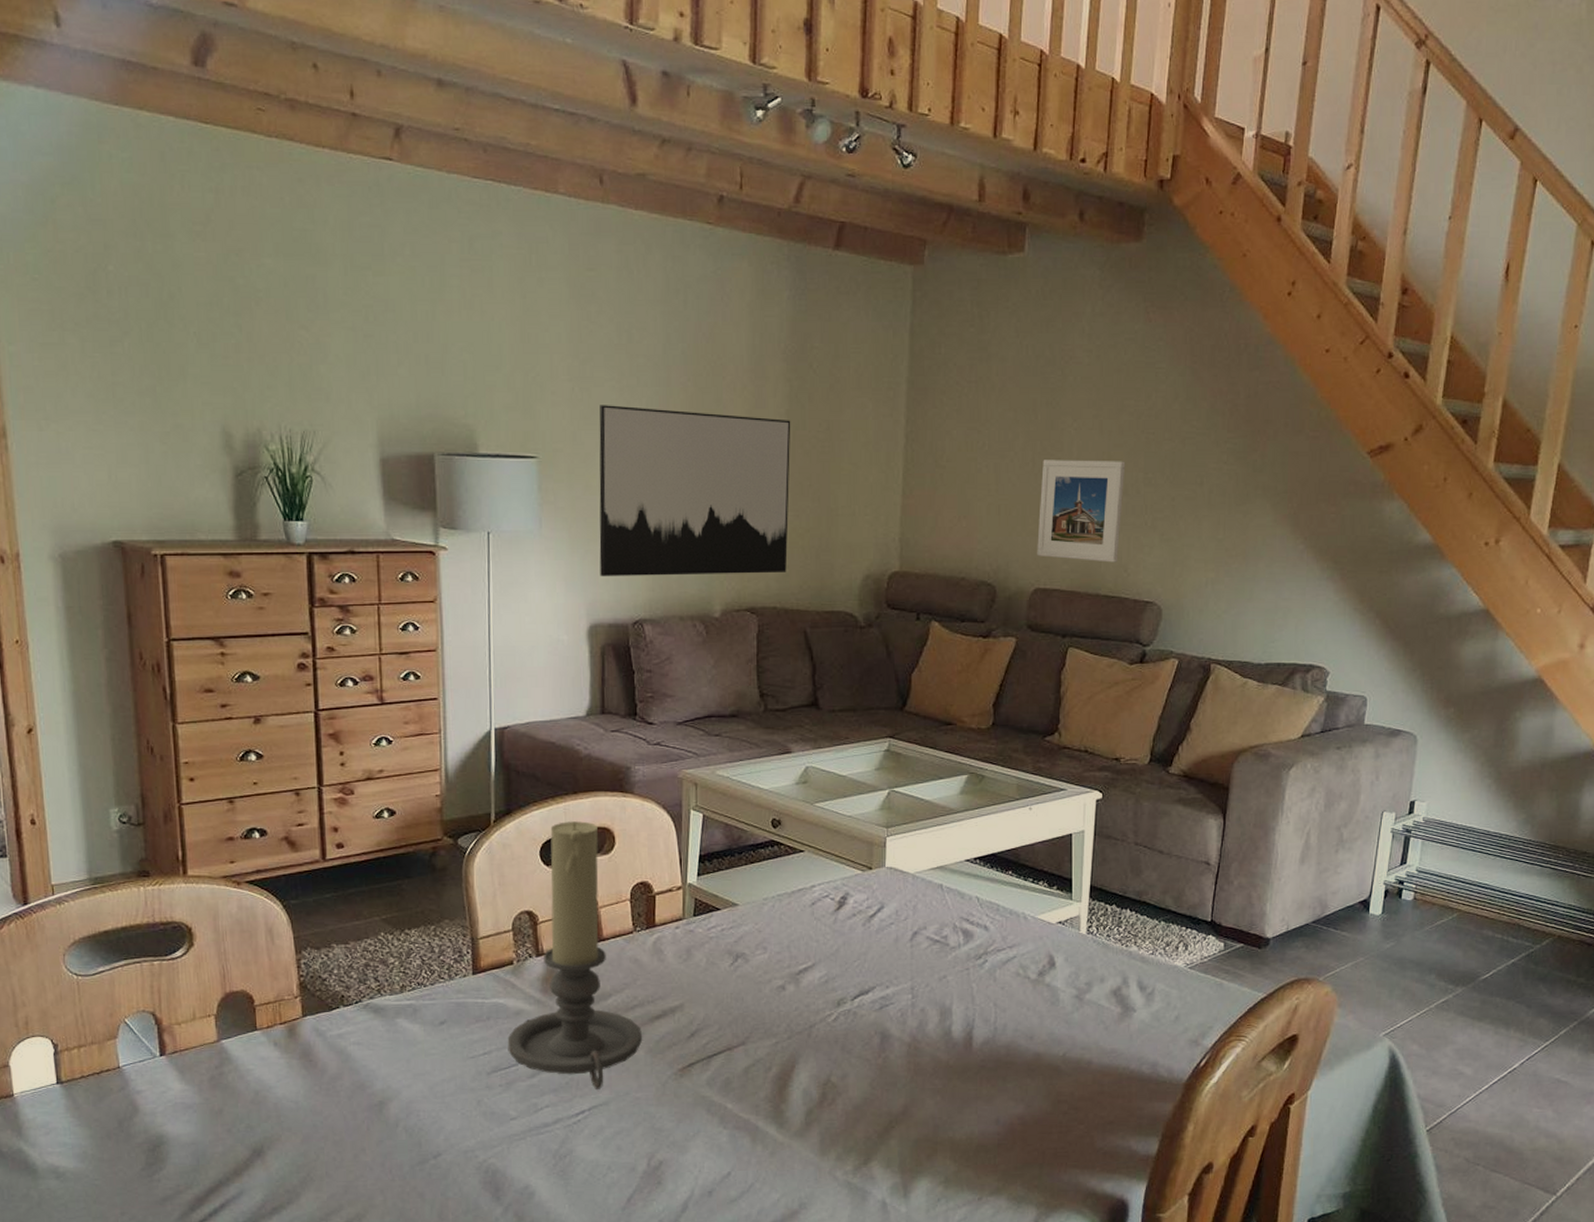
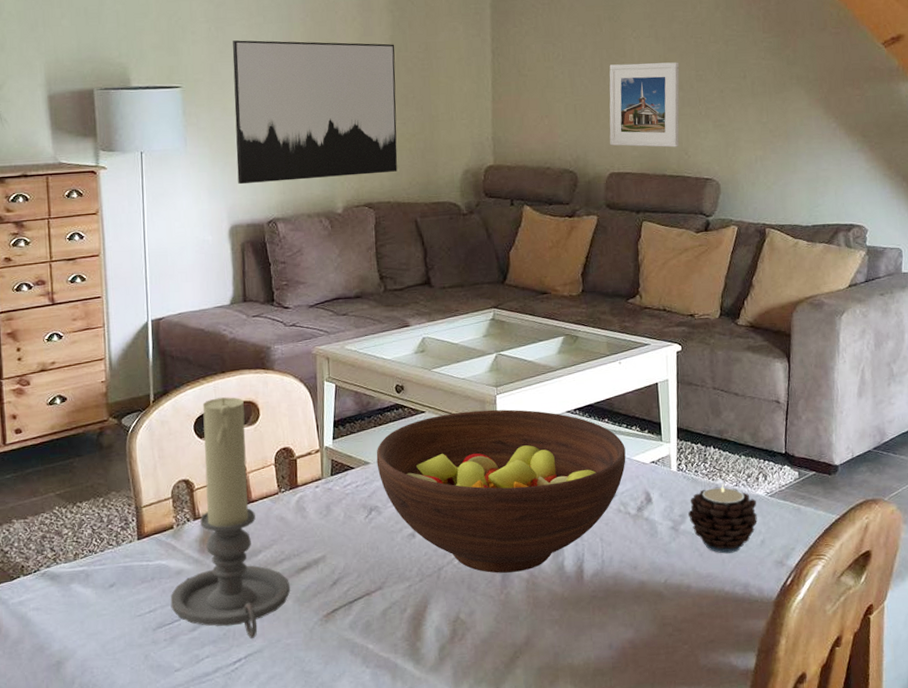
fruit bowl: none [746,853,1029,1035] -> present [376,409,626,573]
candle: none [1096,952,1173,1028] -> present [688,484,757,554]

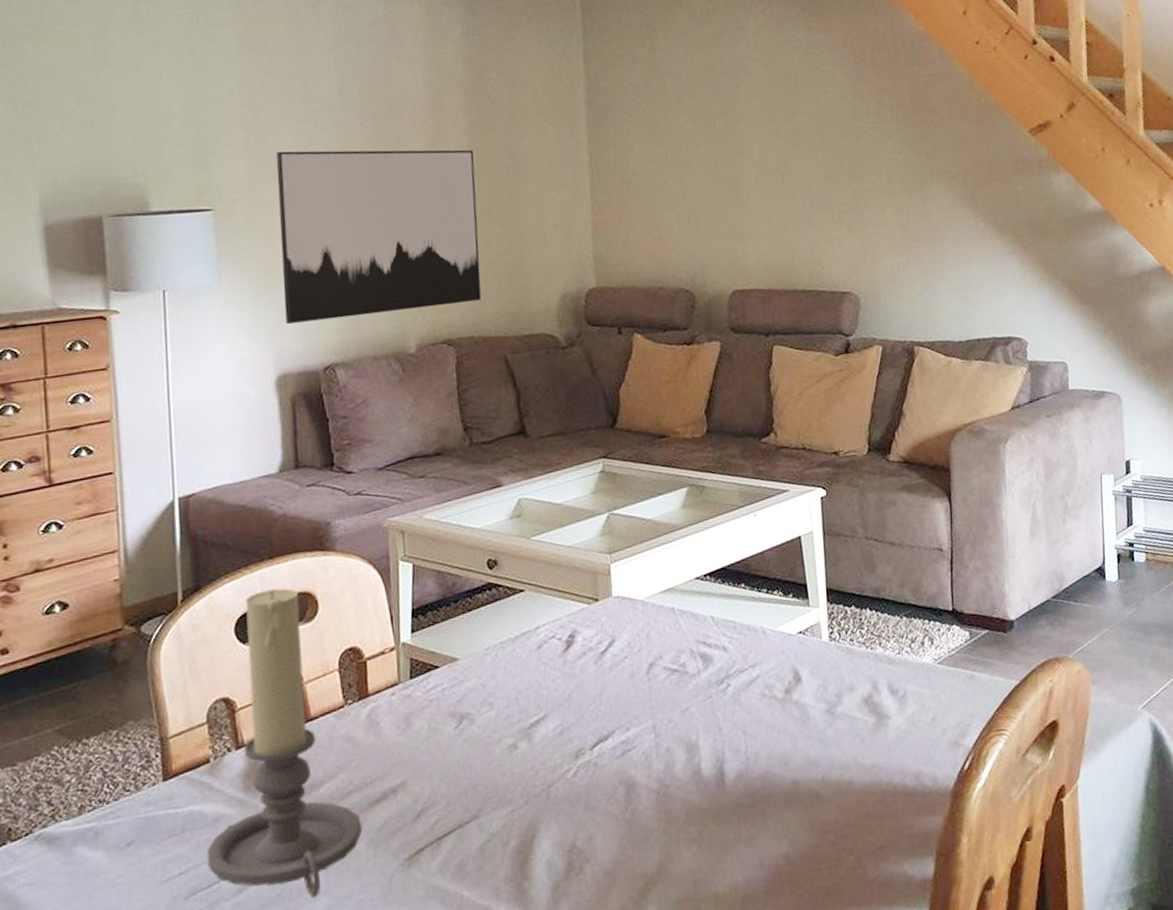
fruit bowl: present [376,409,626,573] -> none [466,579,769,786]
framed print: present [609,62,680,148] -> none [725,160,811,259]
candle: present [688,484,757,554] -> none [845,653,926,738]

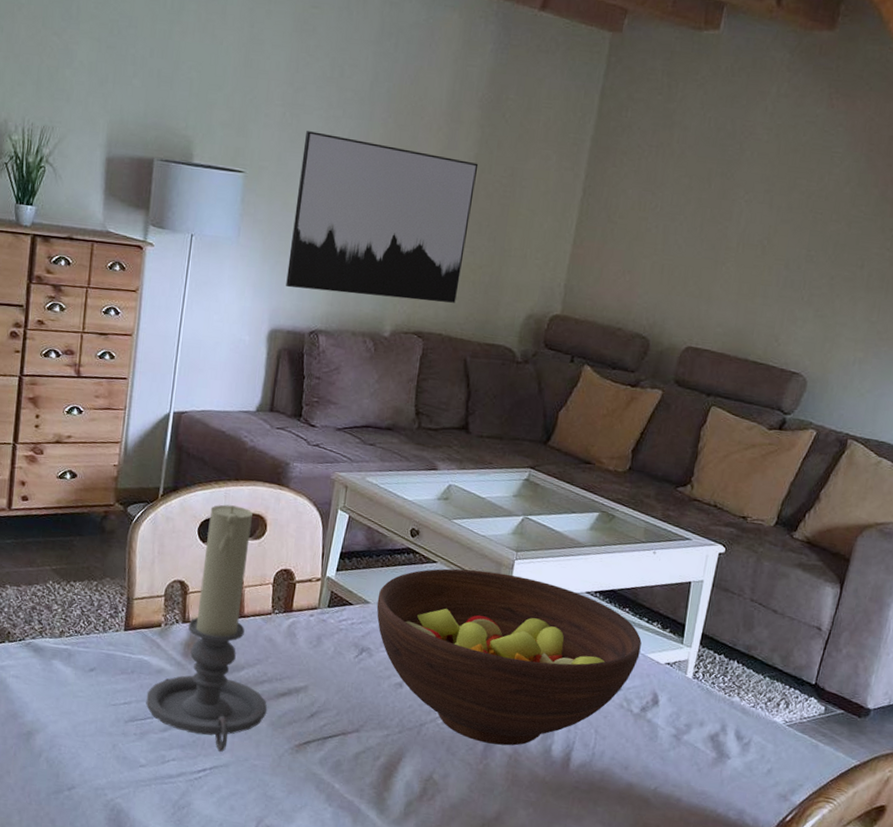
fruit bowl: none [466,579,769,786] -> present [376,568,642,746]

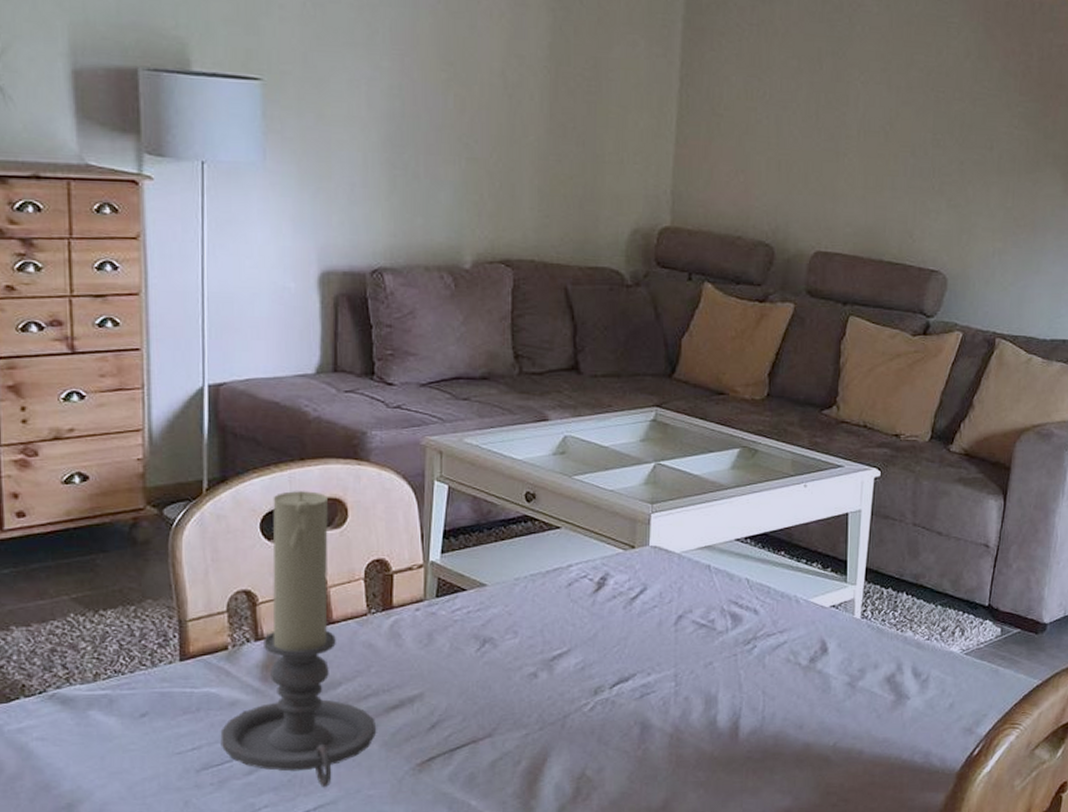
wall art: present [286,131,479,303] -> none [333,24,554,223]
fruit bowl: present [376,568,642,746] -> none [495,531,802,725]

